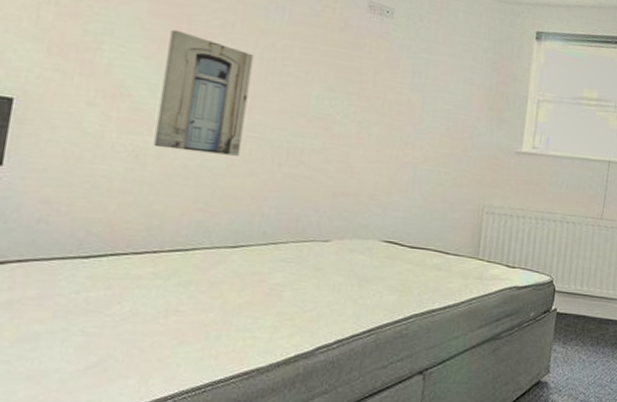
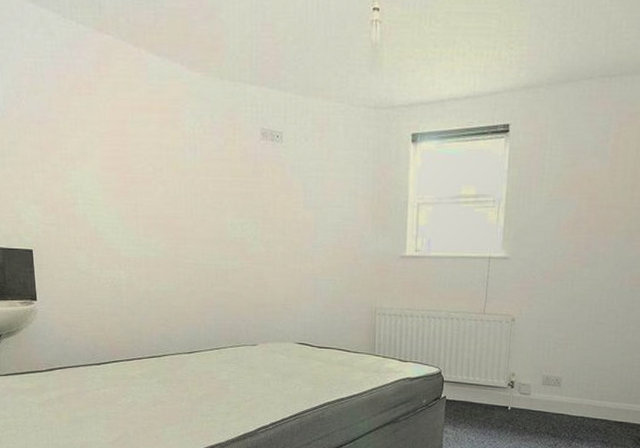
wall art: present [153,29,254,156] -> none [119,180,183,280]

